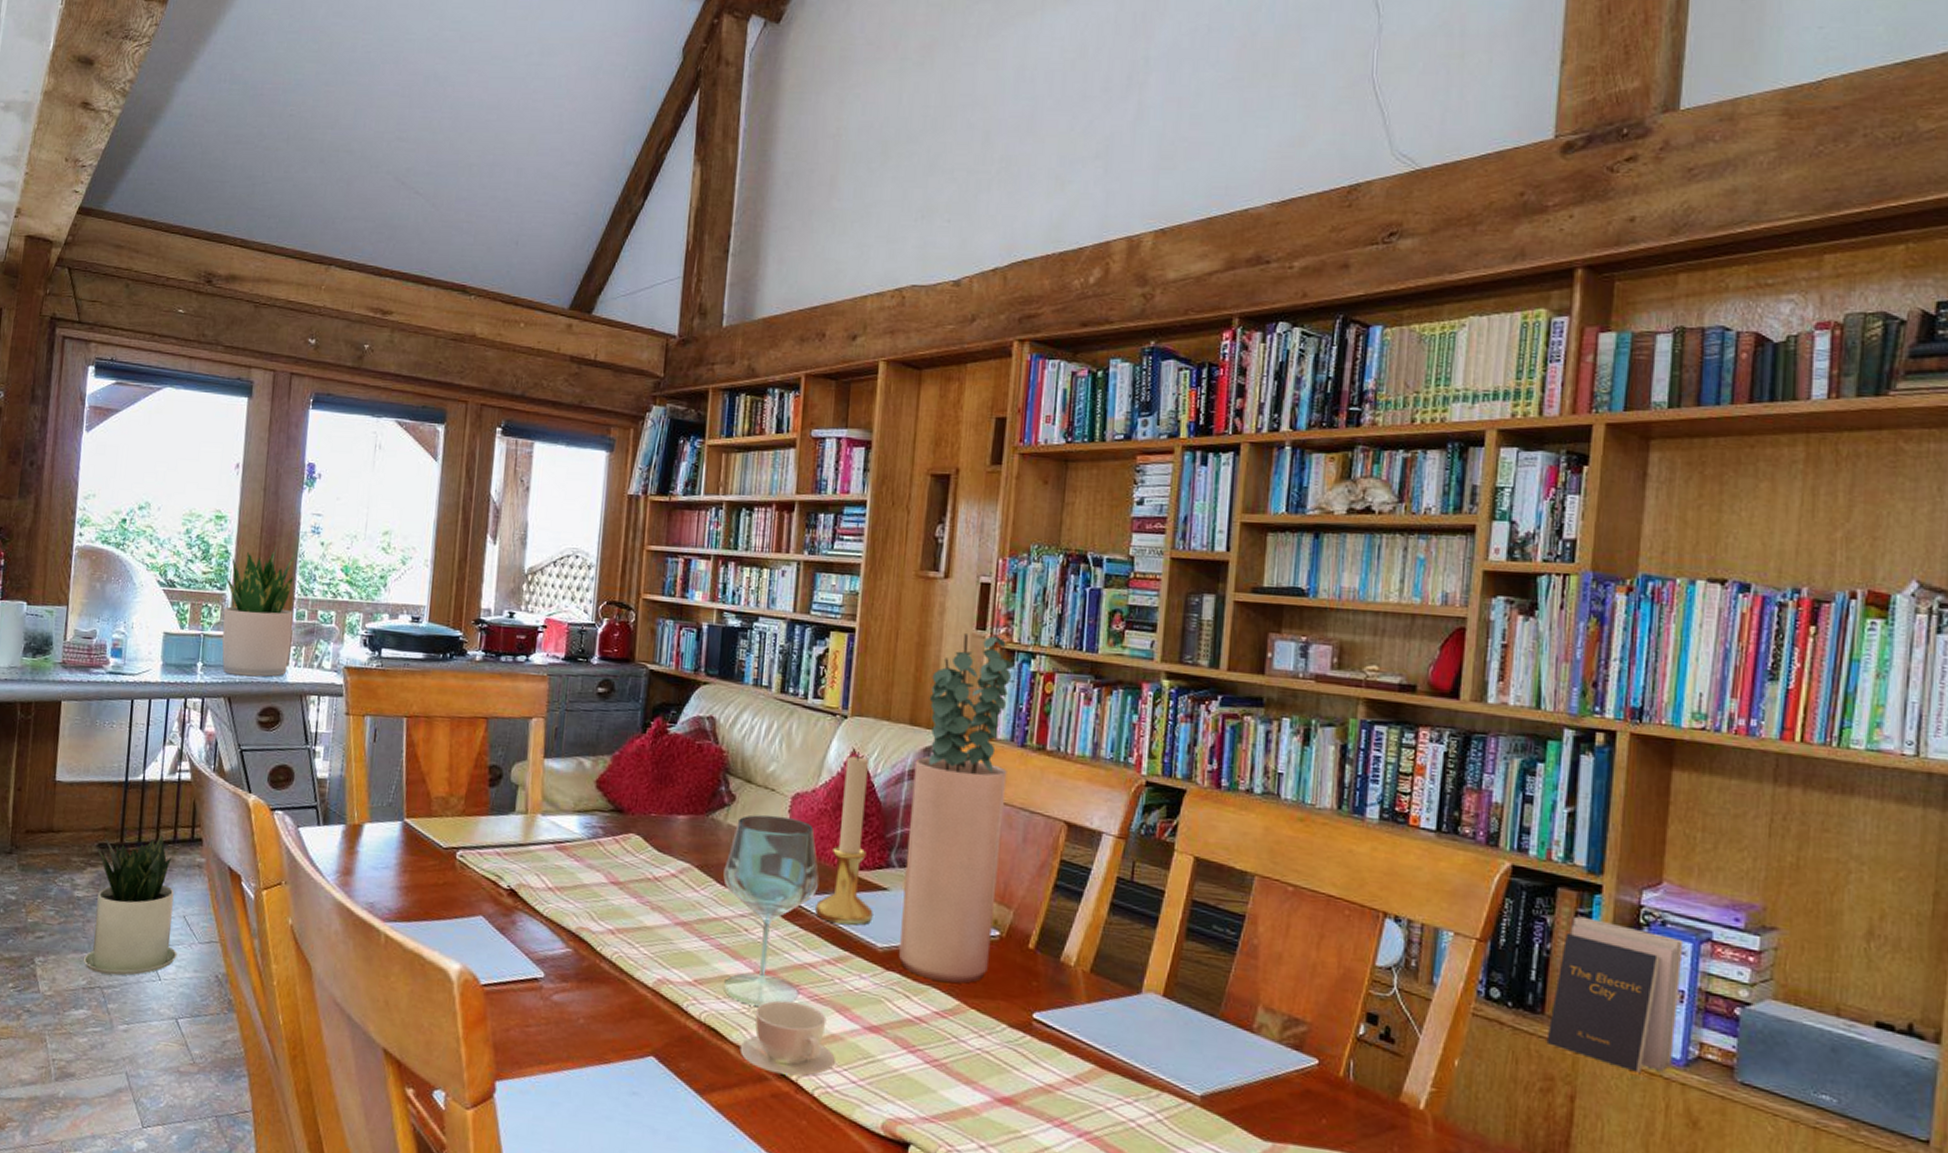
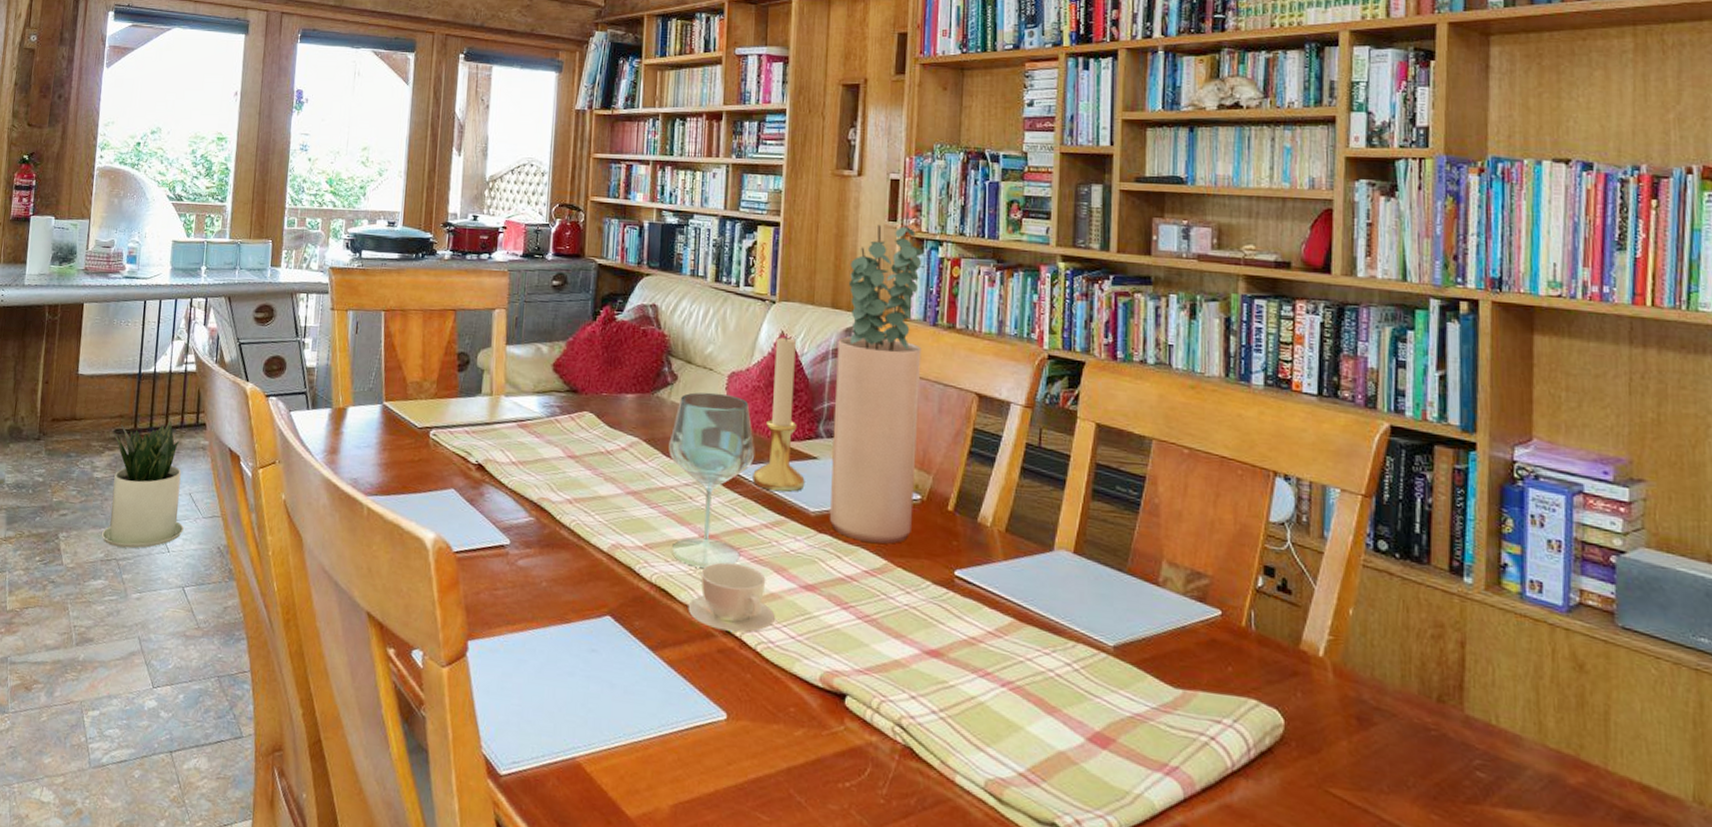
planter: present [222,547,298,678] -> none [223,163,289,279]
books: present [1546,915,1684,1073] -> none [1434,471,1557,619]

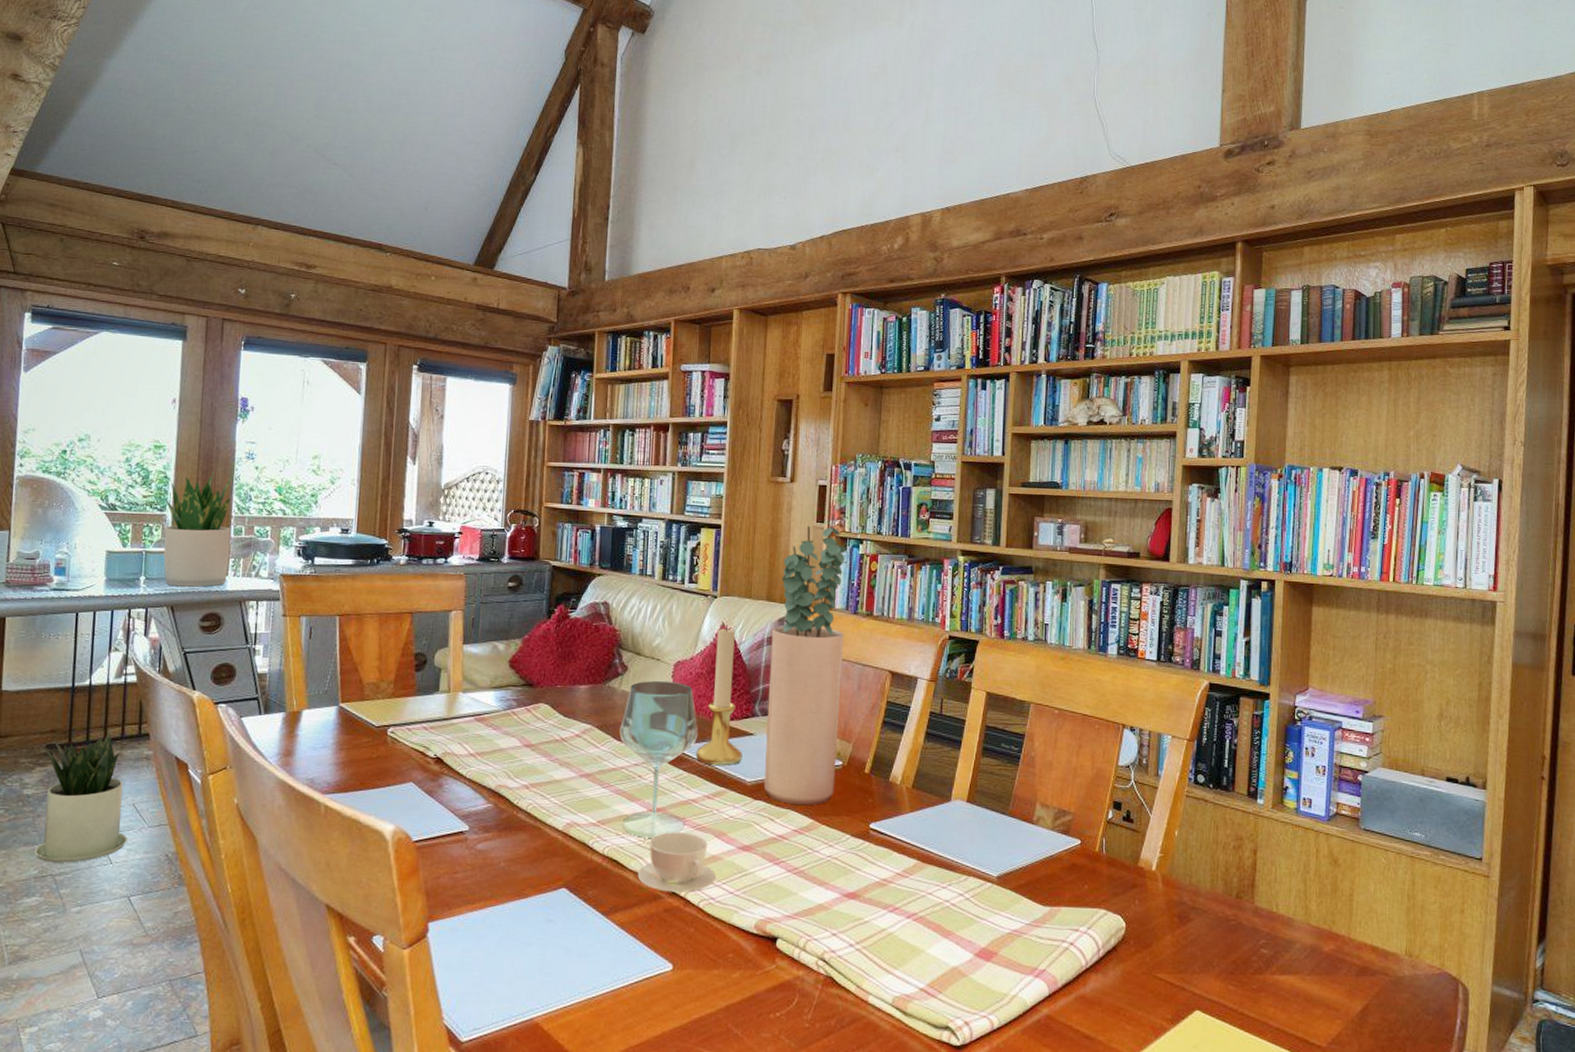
planter: none [223,163,289,279] -> present [163,472,234,587]

